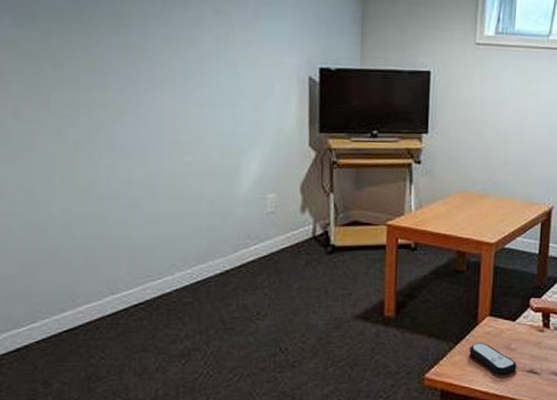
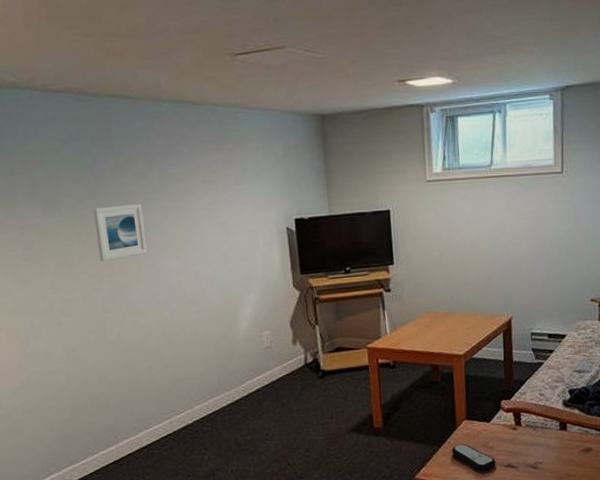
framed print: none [75,25,139,91] -> present [93,203,148,262]

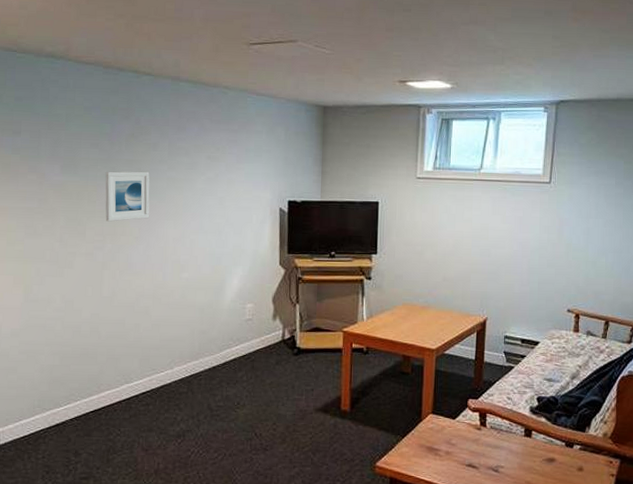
remote control: present [452,443,496,471] -> none [415,437,457,467]

